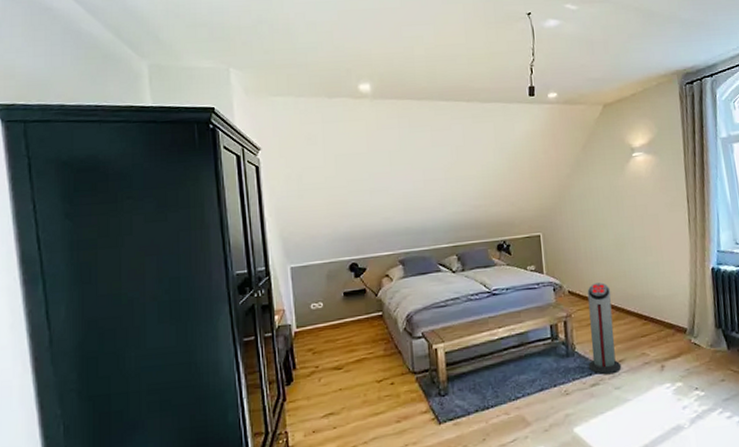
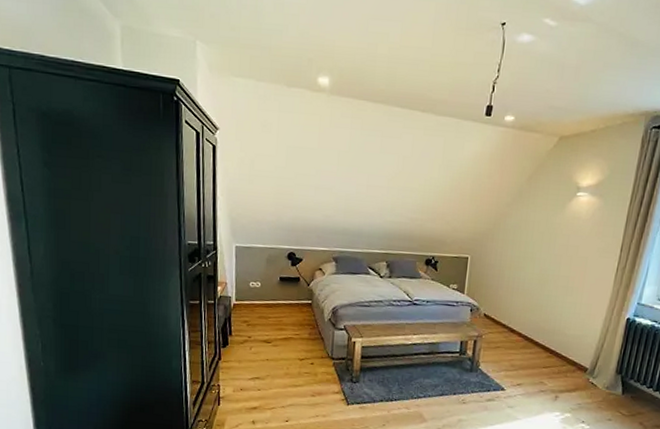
air purifier: present [587,282,622,375] -> none [489,311,525,395]

